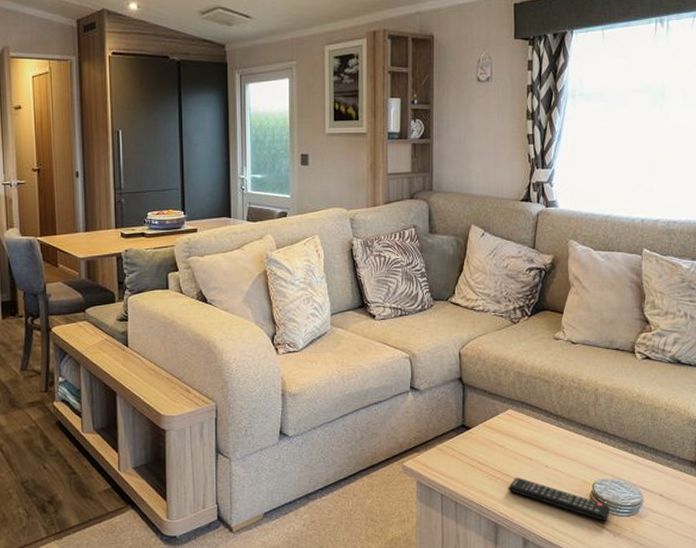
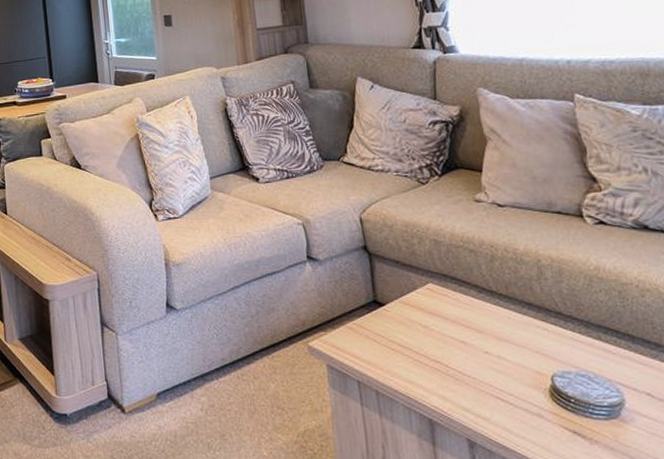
remote control: present [508,478,610,522] -> none [440,365,581,425]

